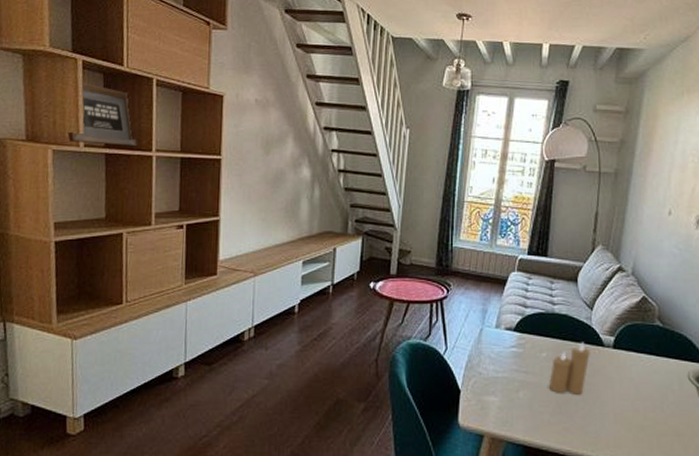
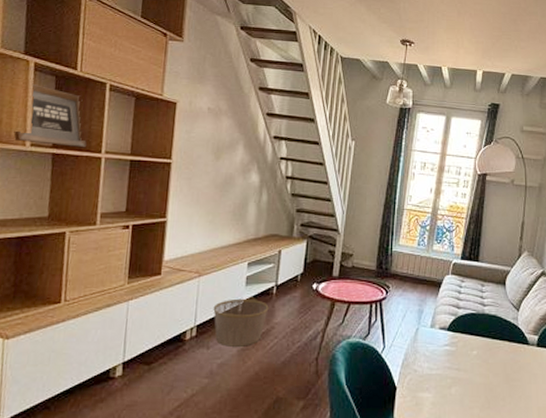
basket: none [270,297,326,347] -> present [213,297,269,347]
candle: present [549,342,590,395] -> none [479,341,516,390]

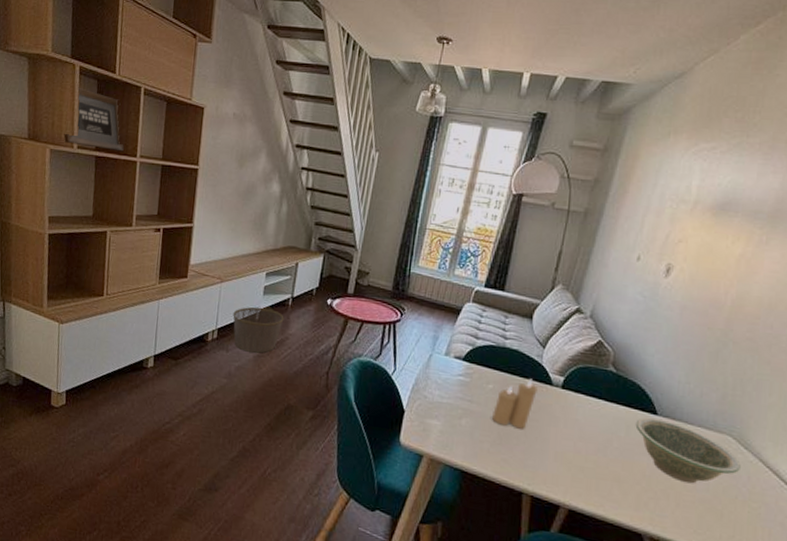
candle: none [479,341,516,390] -> present [492,378,538,429]

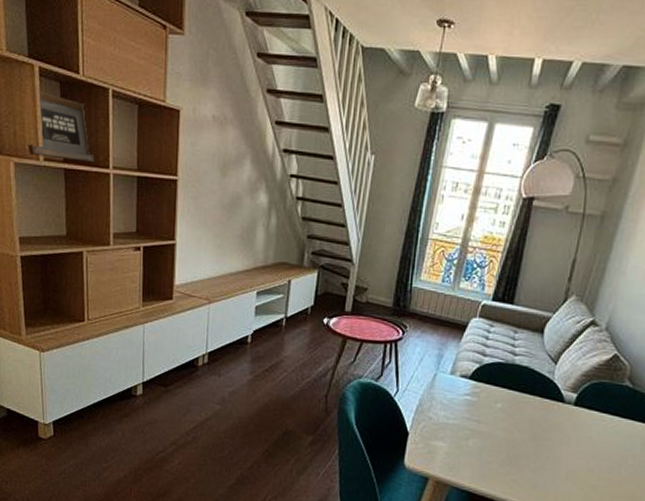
basket: present [233,306,284,353] -> none [223,328,278,377]
candle: present [492,378,538,429] -> none [501,396,549,449]

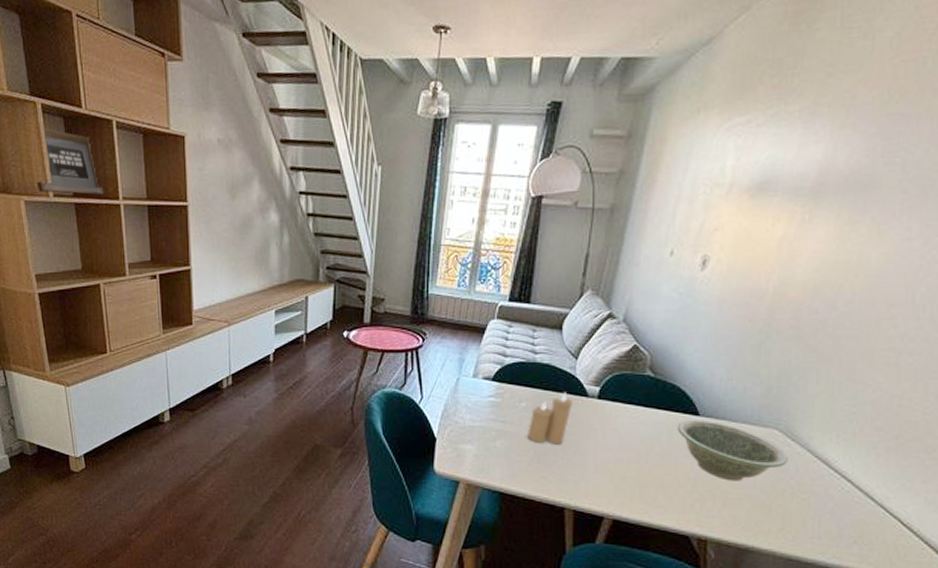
candle: none [501,396,549,449] -> present [528,392,572,445]

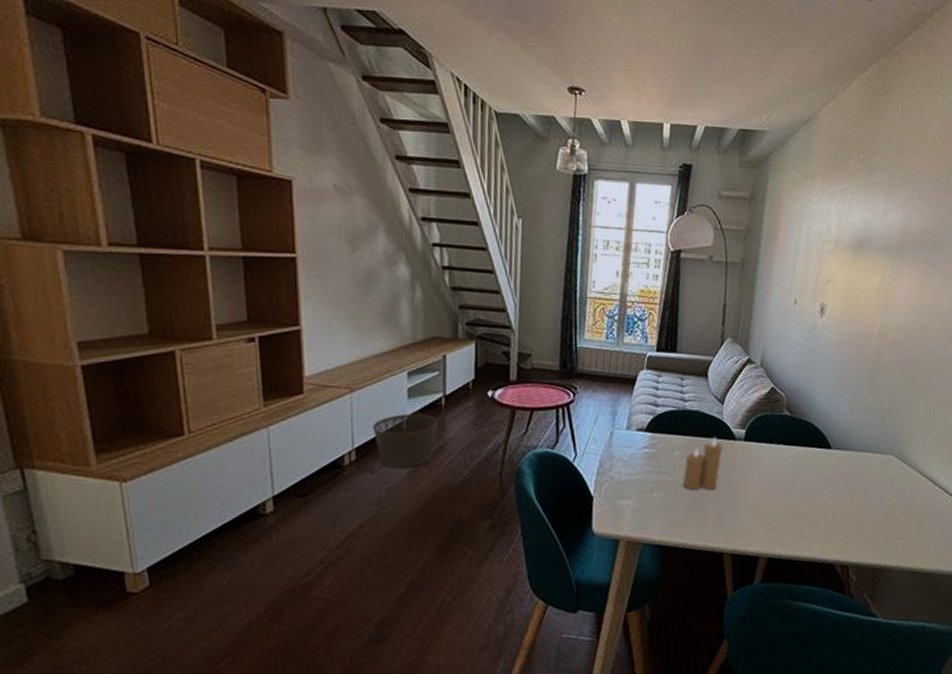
picture frame: present [36,127,104,196] -> none [82,163,182,245]
basket: none [245,346,300,395] -> present [372,411,439,469]
bowl: present [677,420,788,482] -> none [814,452,904,507]

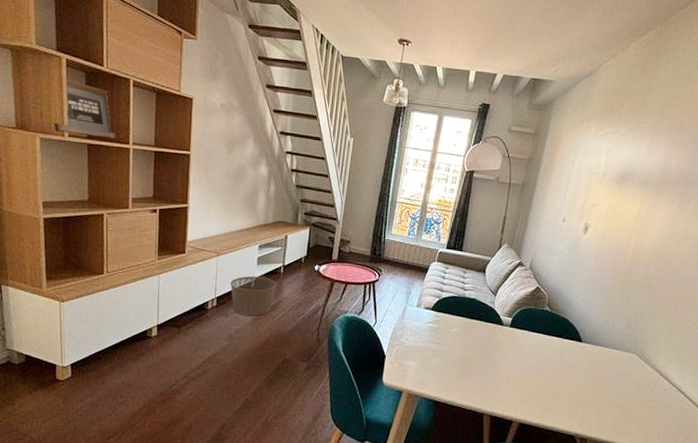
picture frame: none [82,163,182,245] -> present [53,78,116,140]
candle: present [683,437,723,490] -> none [457,321,492,362]

